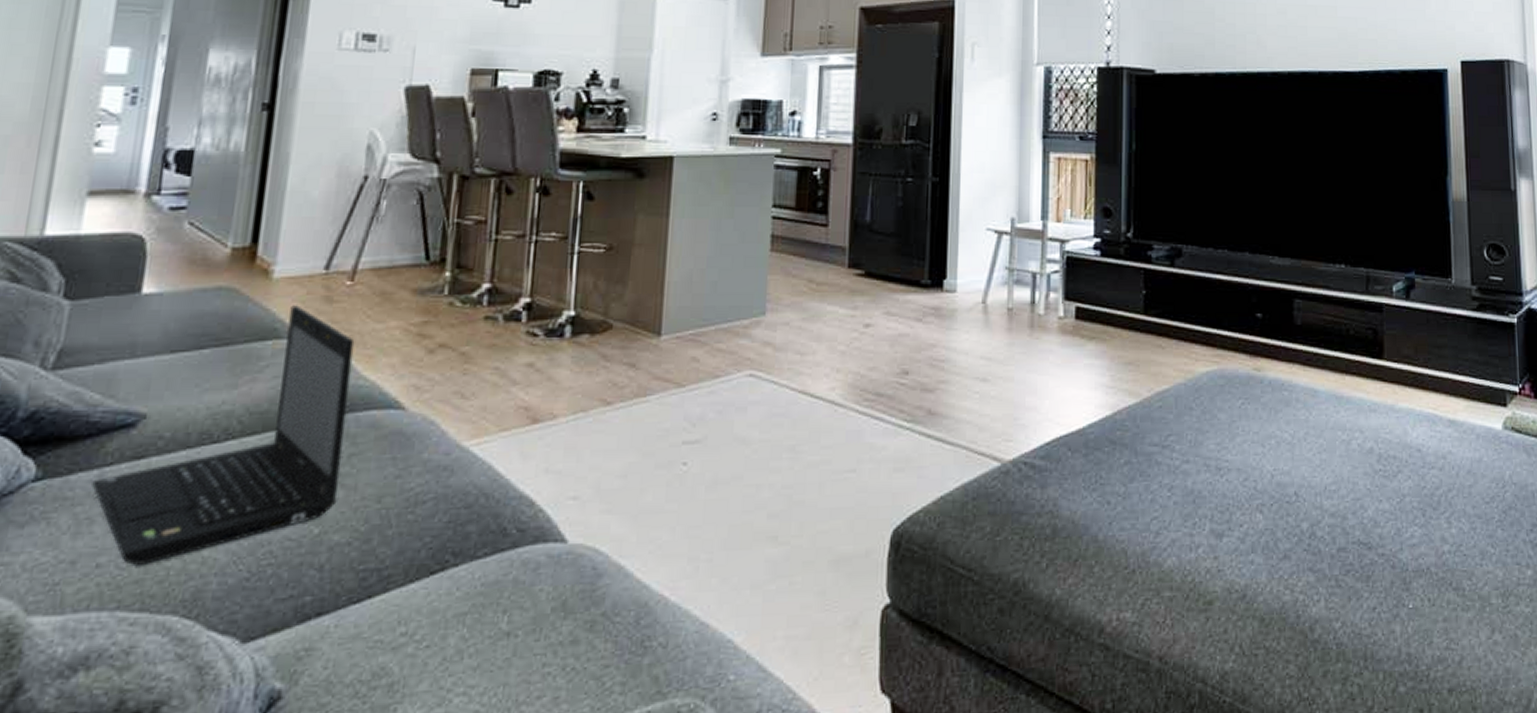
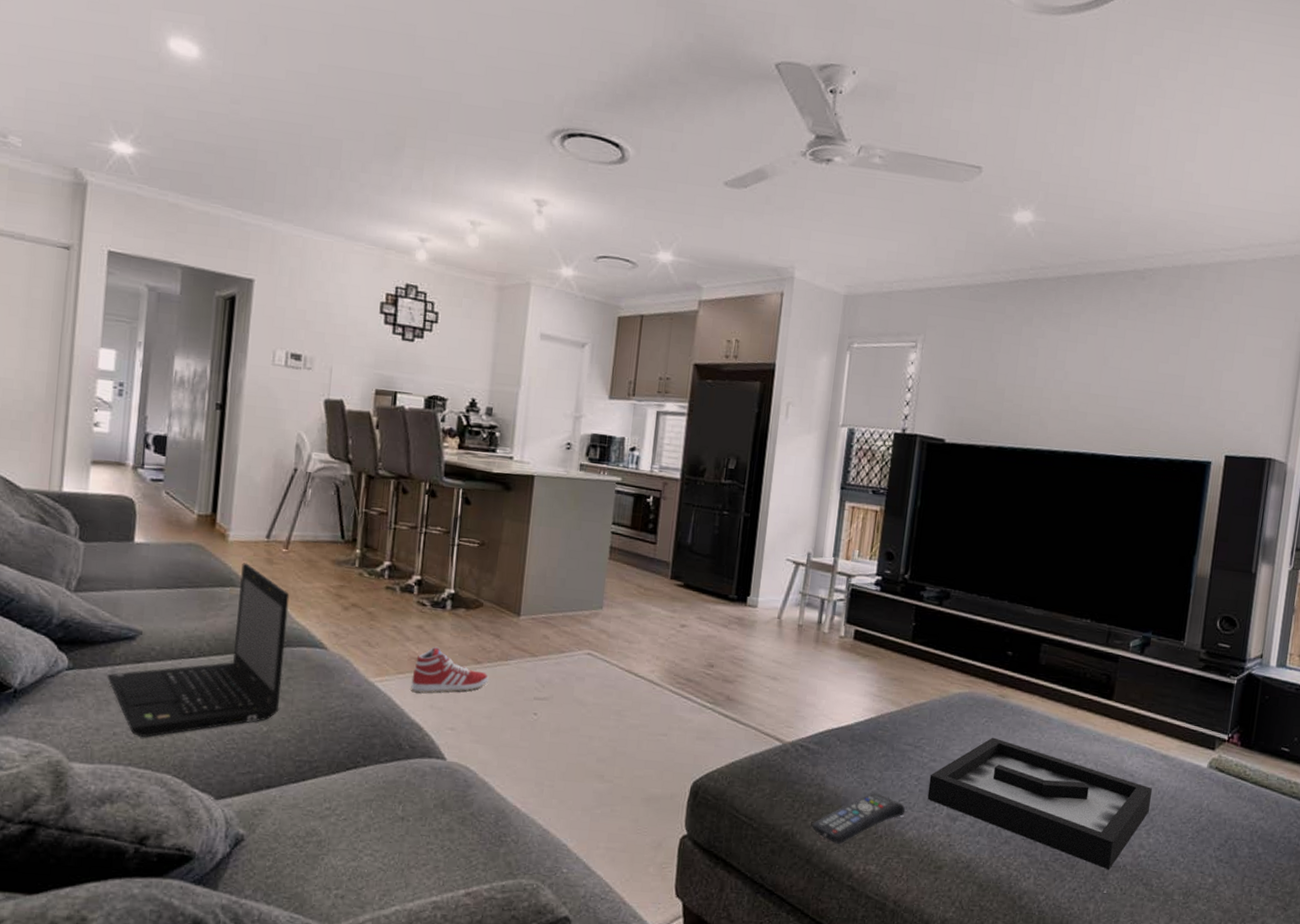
sneaker: none [518,388,622,453] -> present [411,646,489,693]
remote control: none [1047,512,1159,589] -> present [812,792,905,844]
decorative tray: none [1184,423,1445,577] -> present [927,737,1152,870]

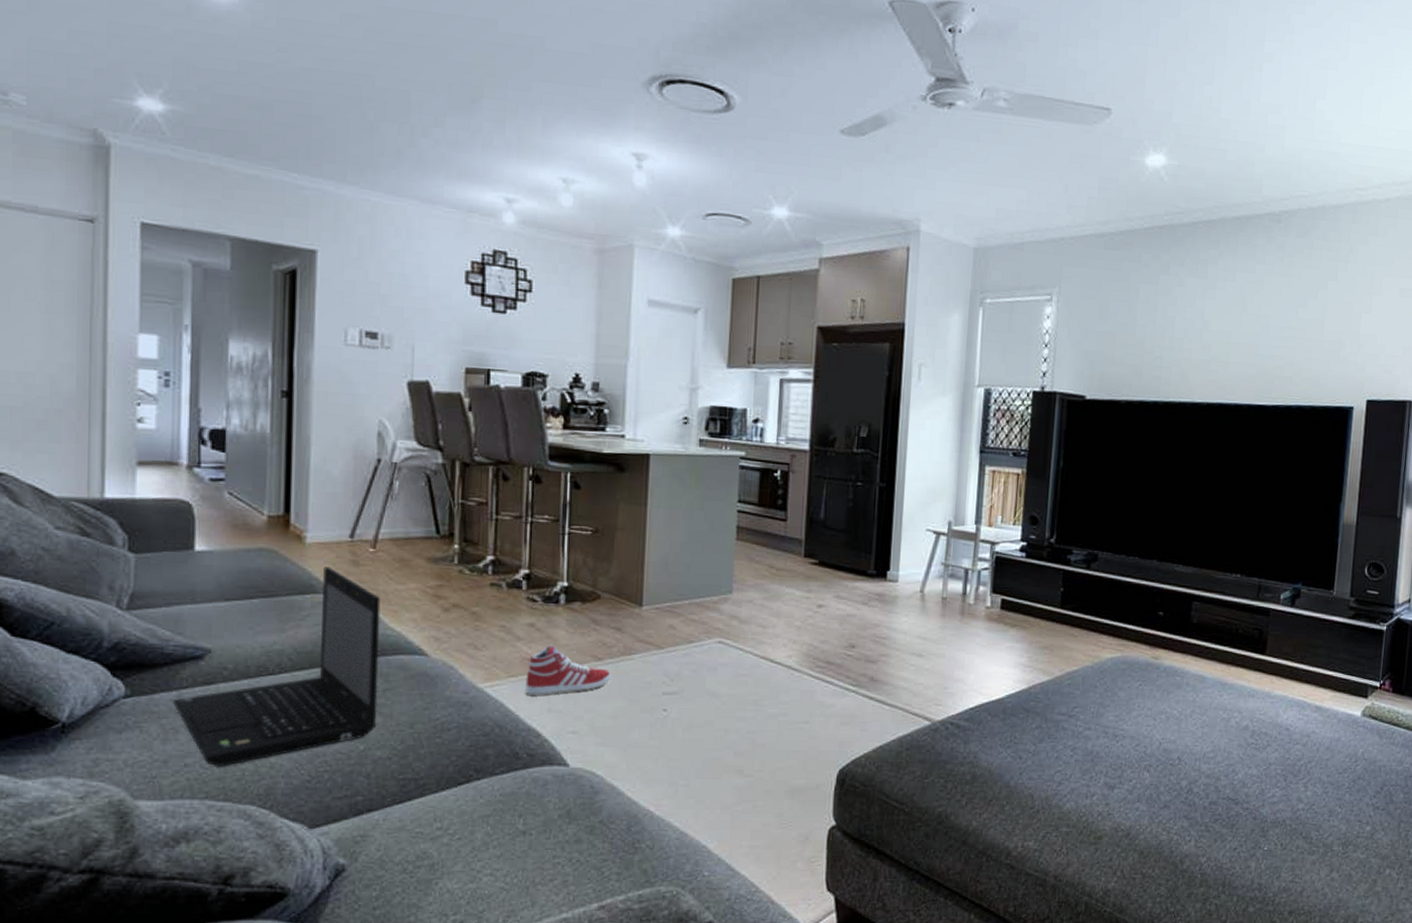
remote control: present [812,792,905,844] -> none [966,766,1061,822]
decorative tray: present [927,737,1152,870] -> none [1083,701,1308,827]

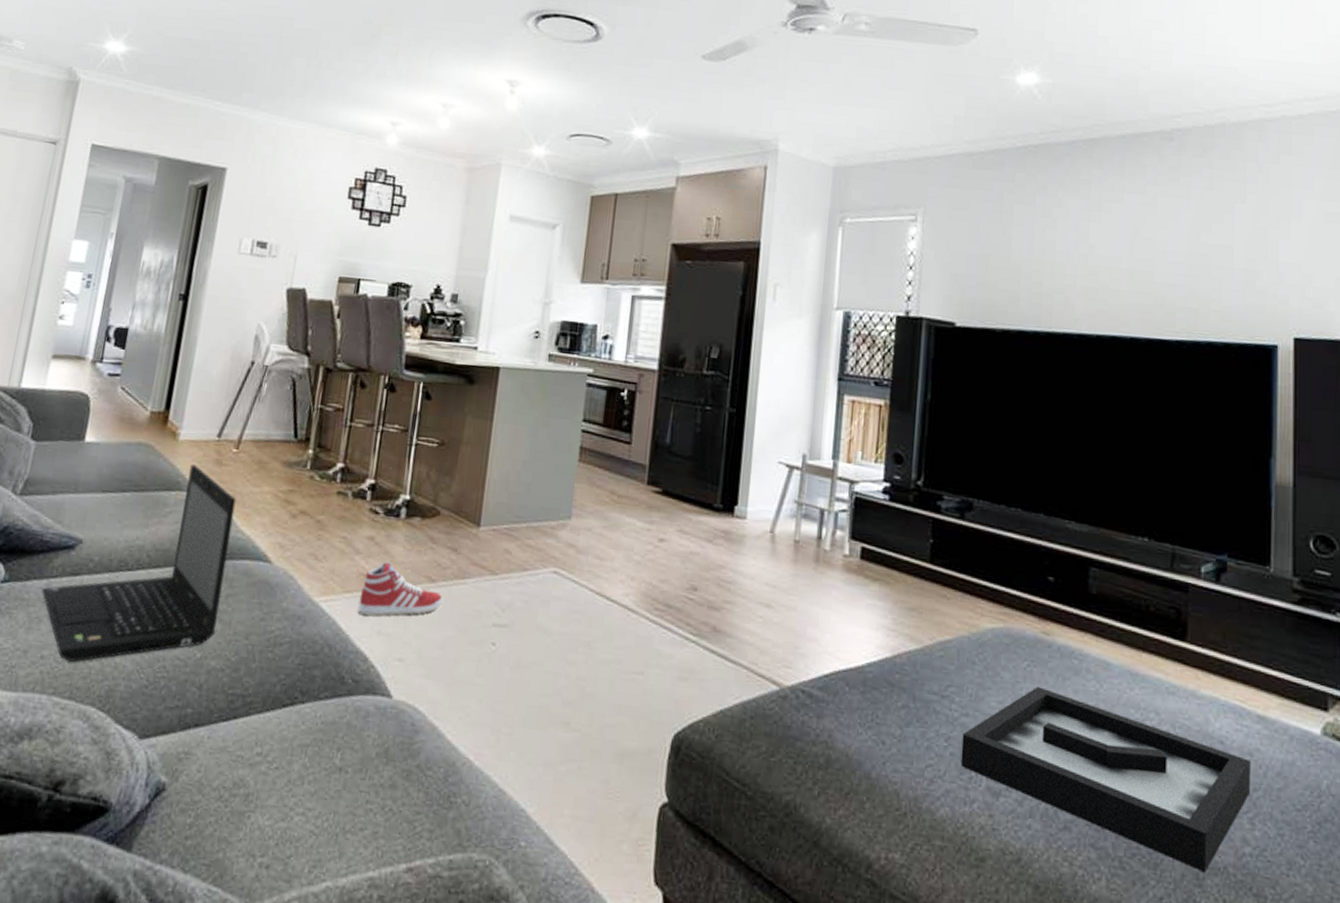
decorative tray: none [1083,701,1308,827] -> present [960,686,1250,873]

